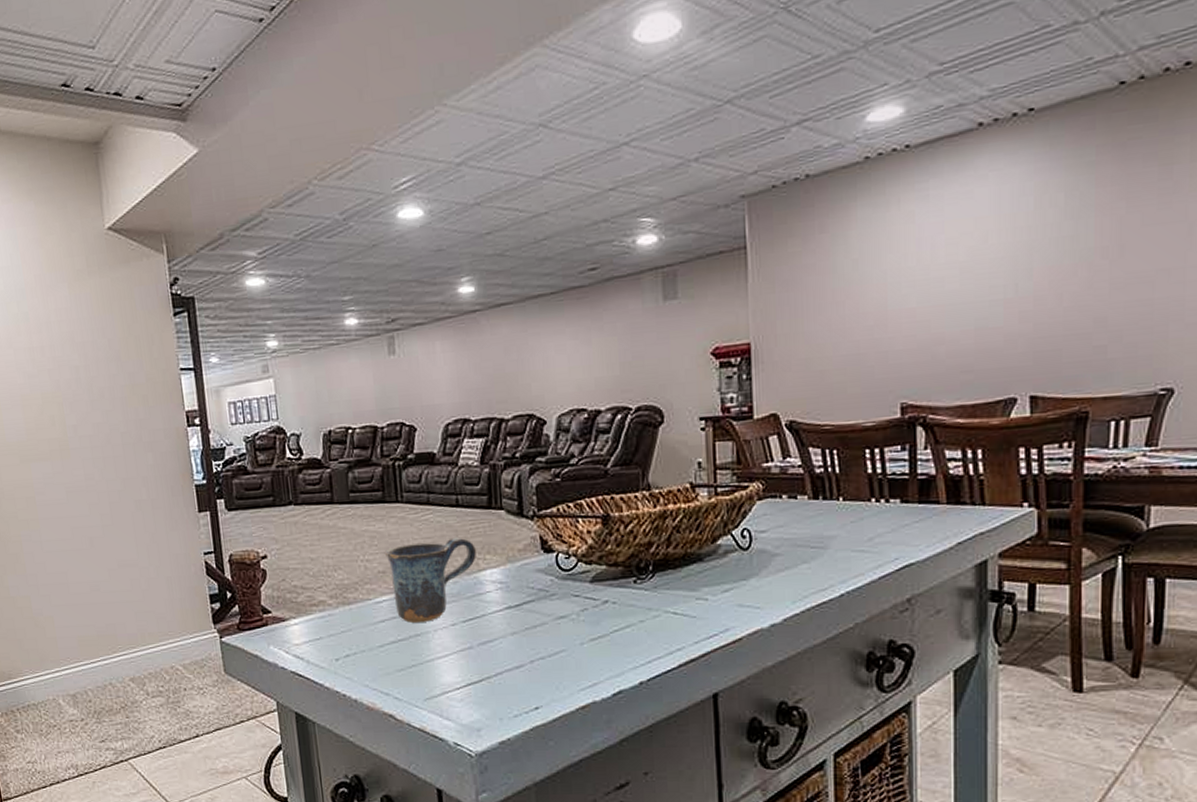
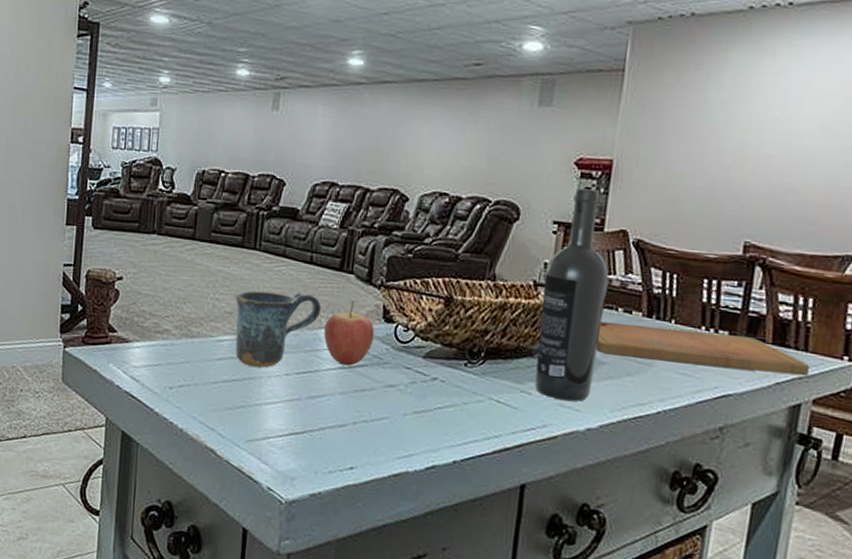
fruit: none [483,537,536,605] -> present [324,301,375,366]
wine bottle: none [700,377,769,601] -> present [534,188,609,402]
cutting board: none [765,501,991,545] -> present [596,321,811,377]

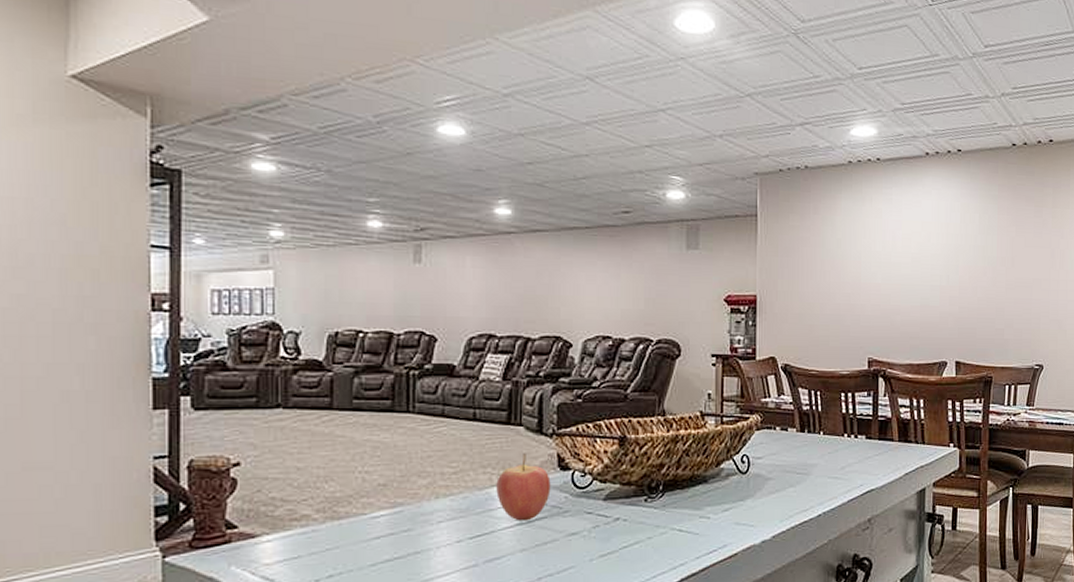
mug: present [233,290,321,368] -> none [387,451,490,539]
wine bottle: present [534,188,609,402] -> none [710,322,766,519]
cutting board: present [596,321,811,377] -> none [761,438,928,470]

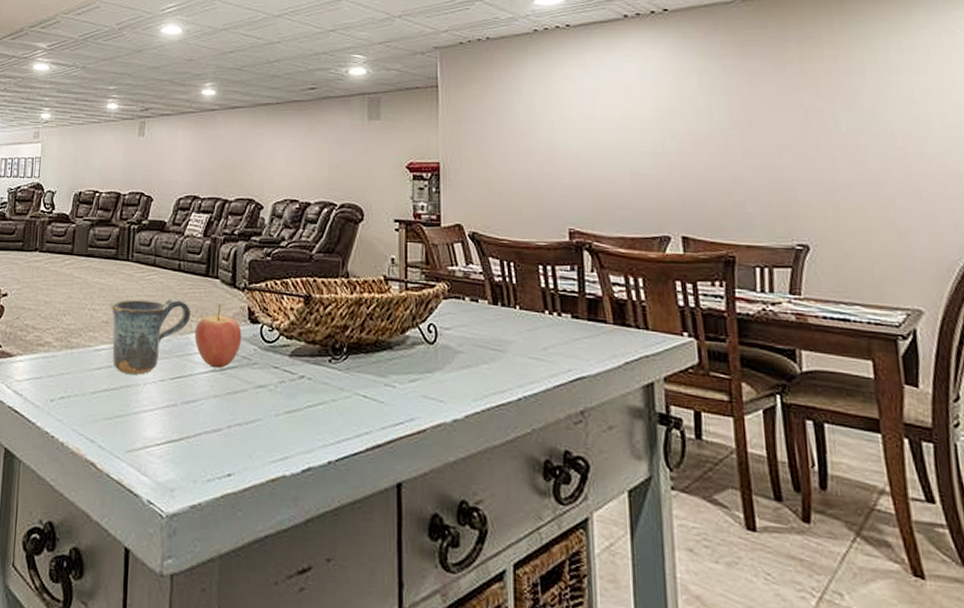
mug: none [387,451,490,539] -> present [109,298,190,375]

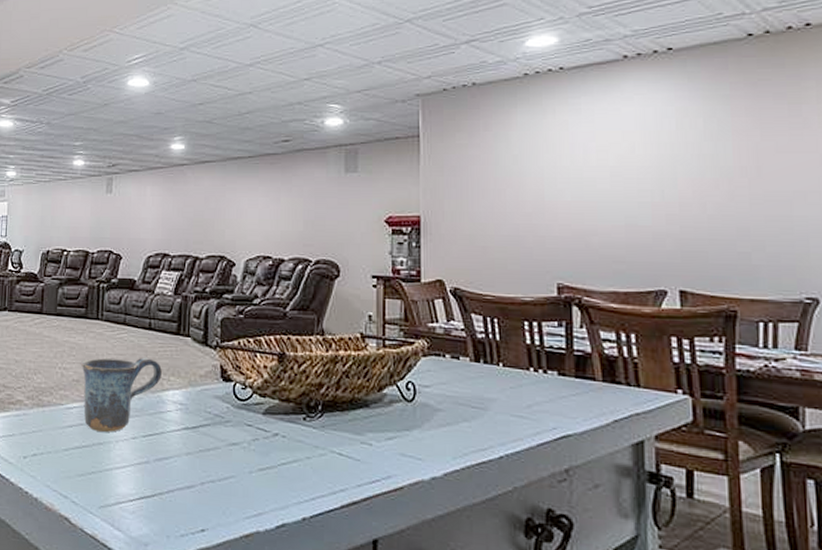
fruit: present [195,304,242,368] -> none [166,362,214,426]

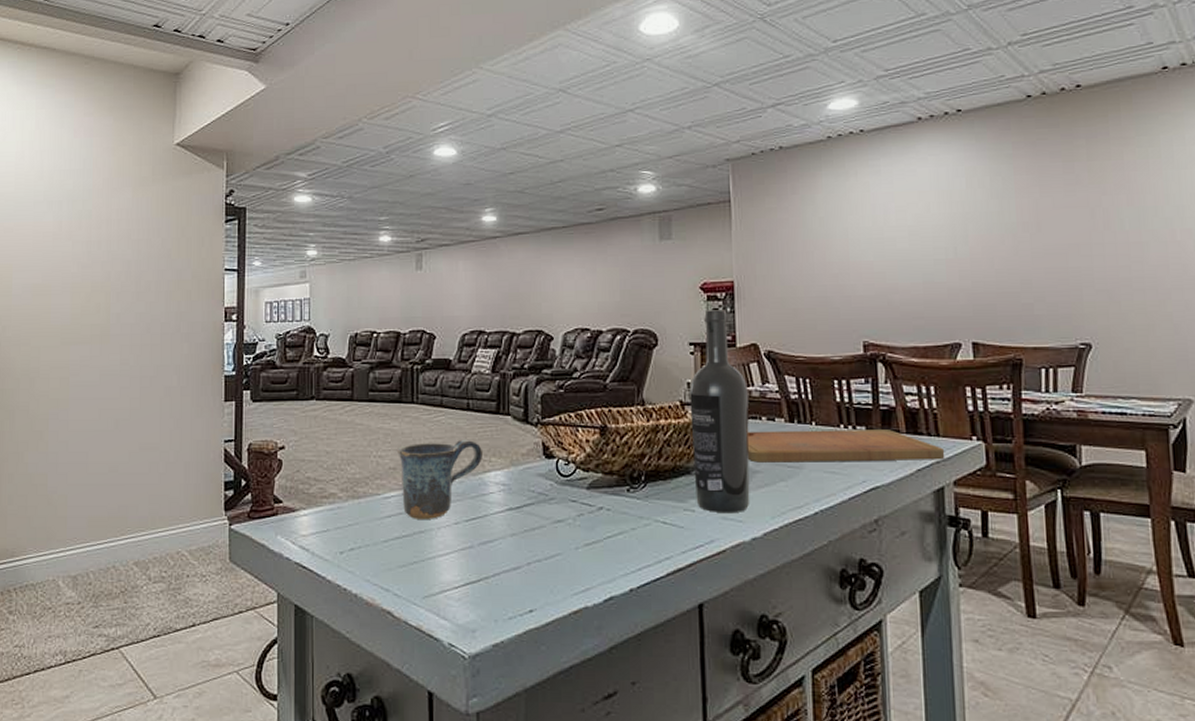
wine bottle: none [371,244,433,450] -> present [689,310,750,514]
cutting board: none [429,368,646,412] -> present [747,430,945,463]

